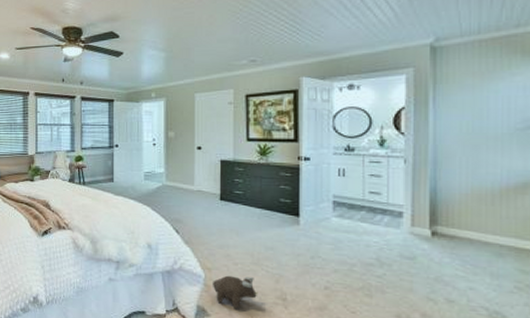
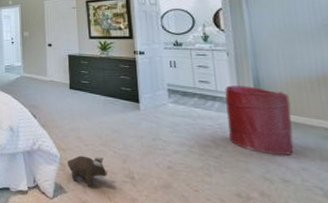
laundry hamper: none [396,197,467,275] -> present [225,85,294,156]

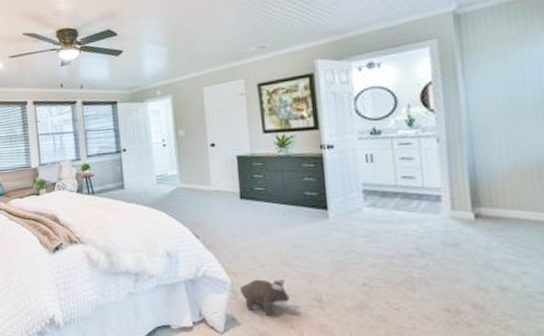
laundry hamper: present [225,85,294,156] -> none [433,178,515,260]

